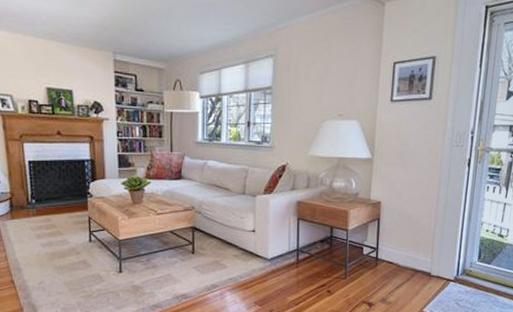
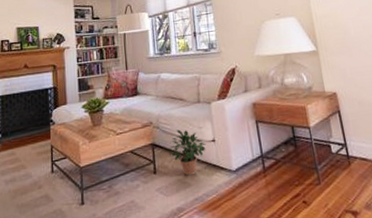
potted plant: none [209,217,245,259] -> present [169,129,206,176]

